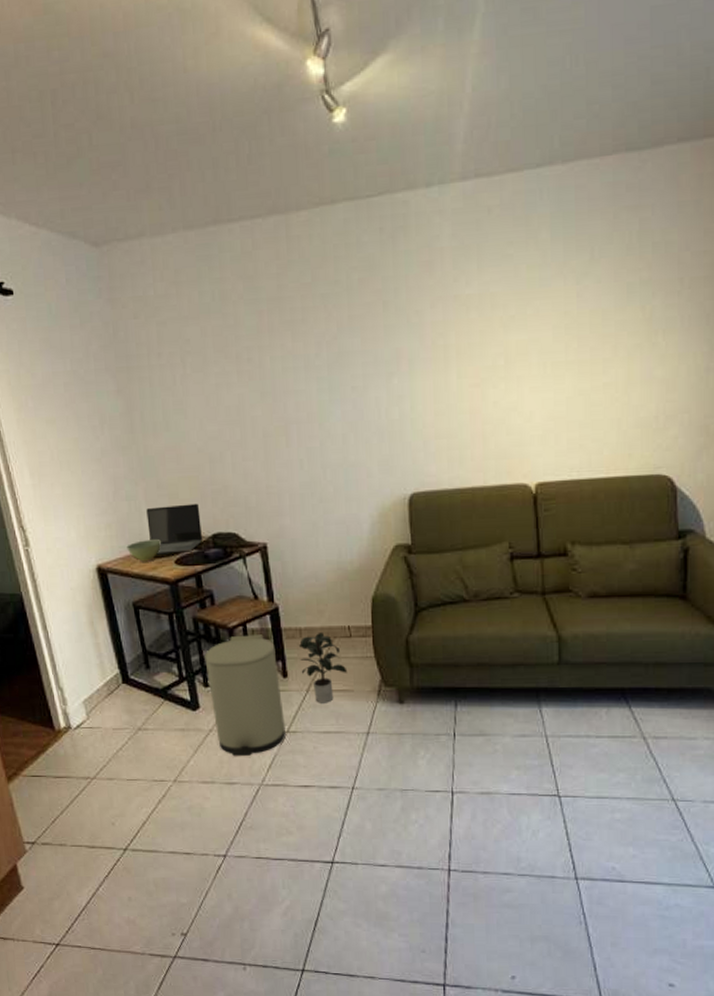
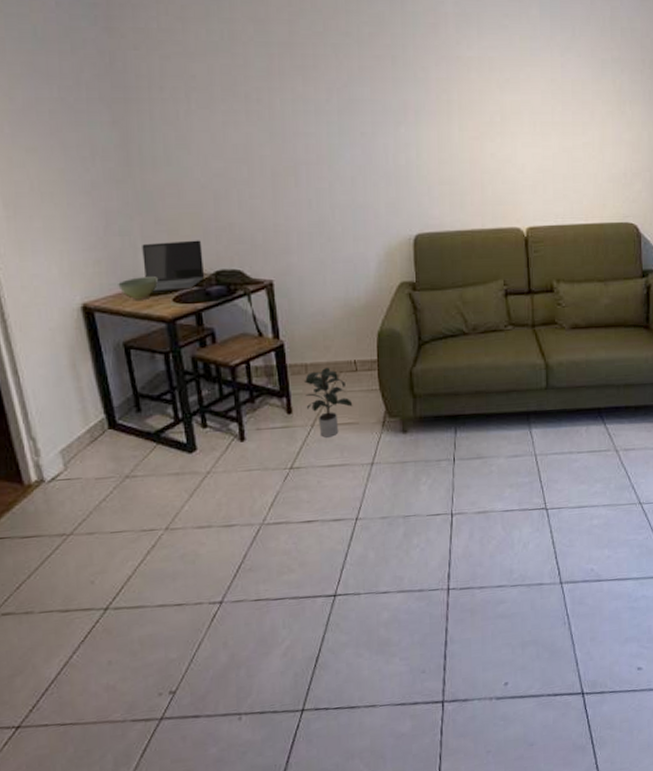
pedal bin: present [204,634,286,757] -> none [203,371,289,498]

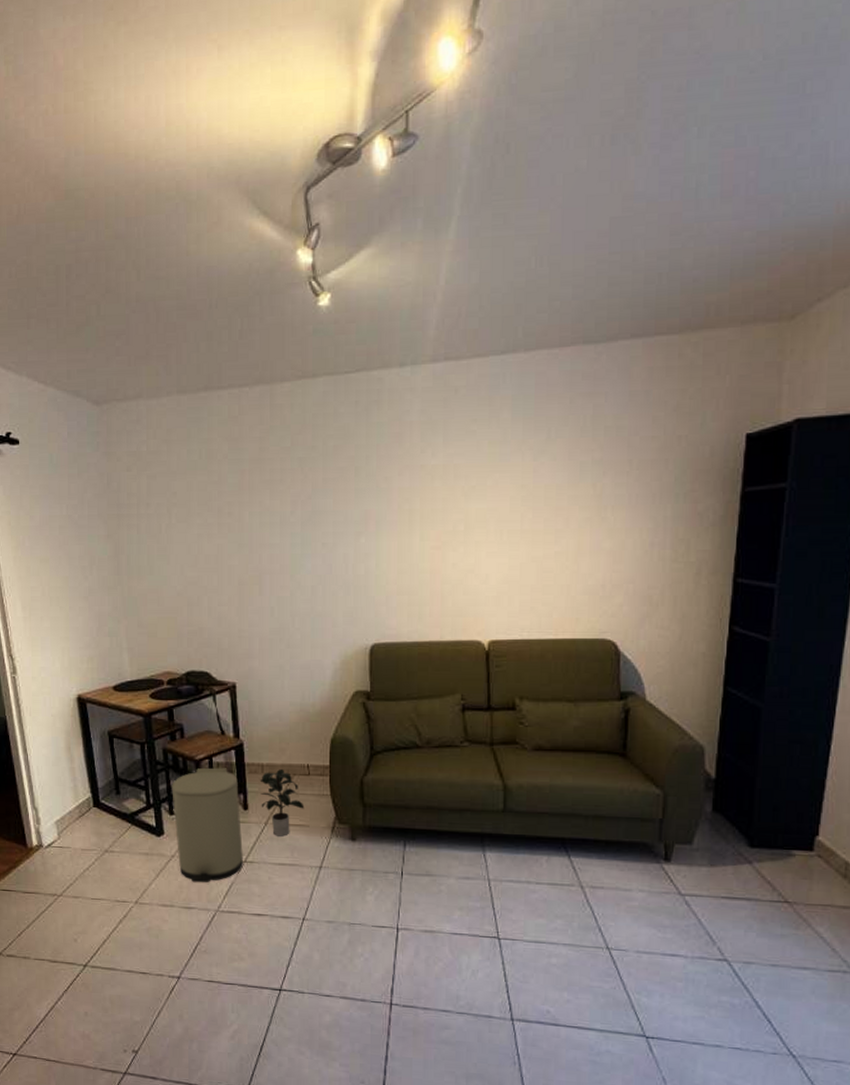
bowl: present [118,277,159,300] -> none [106,674,139,694]
laptop: present [142,240,205,292] -> none [126,642,177,688]
pedal bin: none [203,371,289,498] -> present [172,767,243,883]

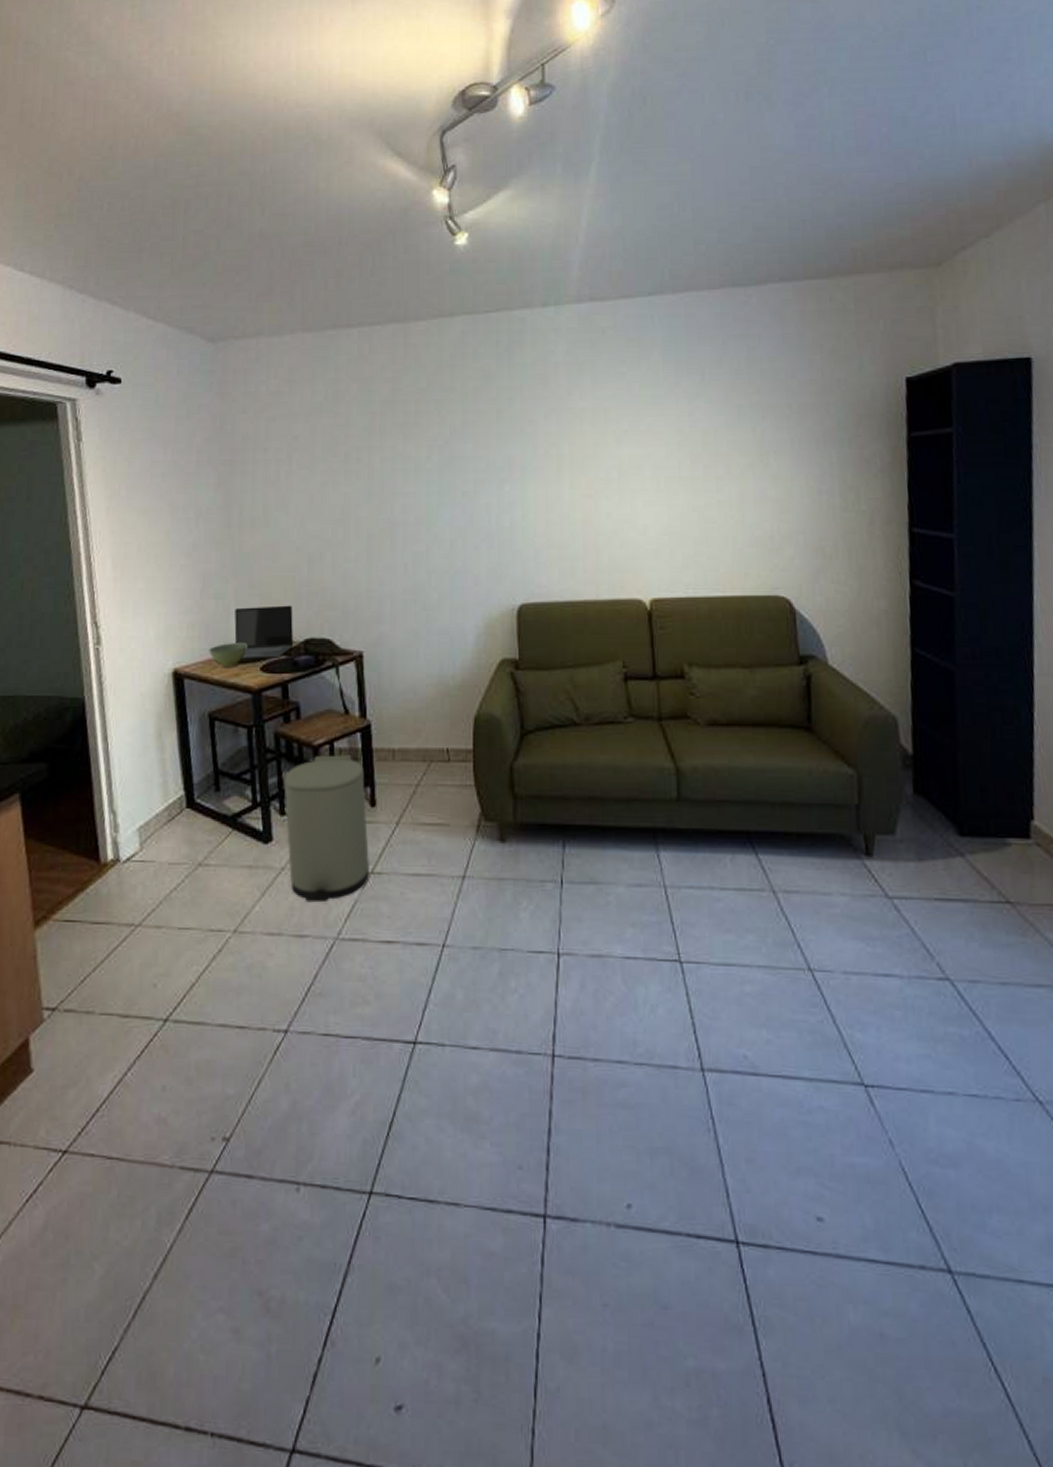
bowl: none [106,674,139,694] -> present [209,643,248,667]
laptop: none [126,642,177,688] -> present [234,605,294,660]
potted plant: present [260,769,304,837] -> none [390,755,444,839]

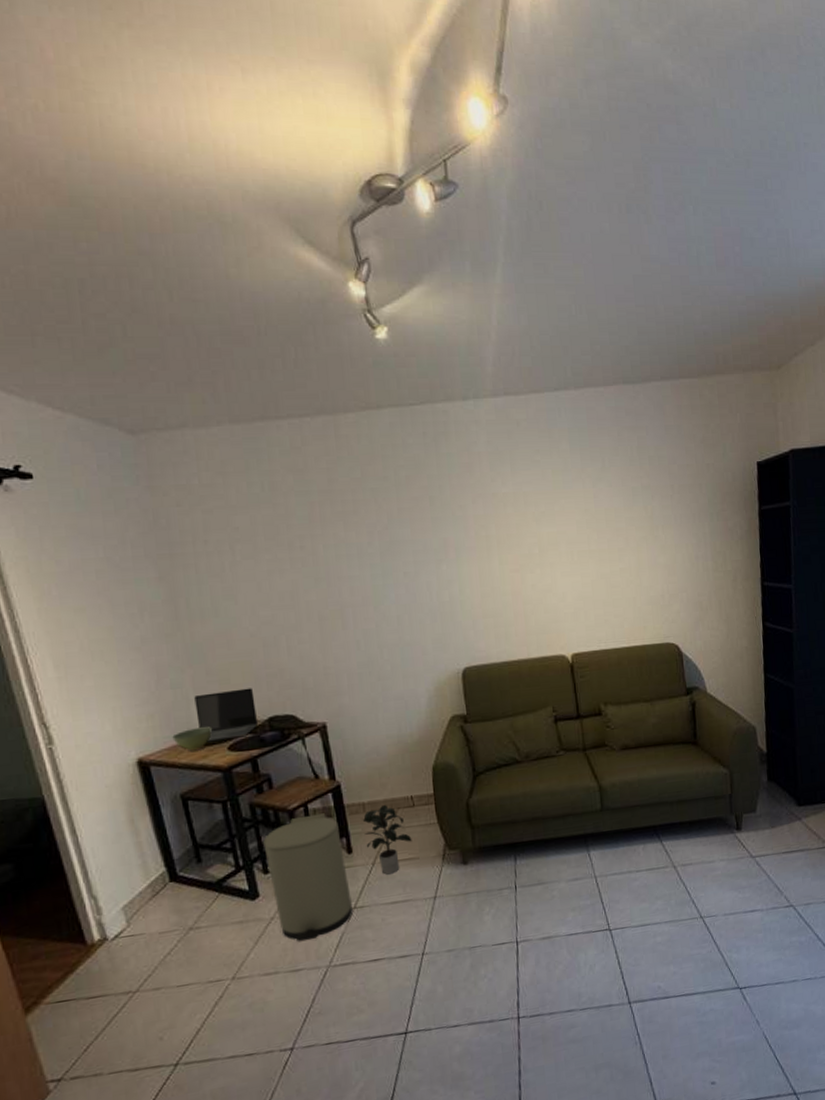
potted plant: none [390,755,444,839] -> present [362,805,412,875]

